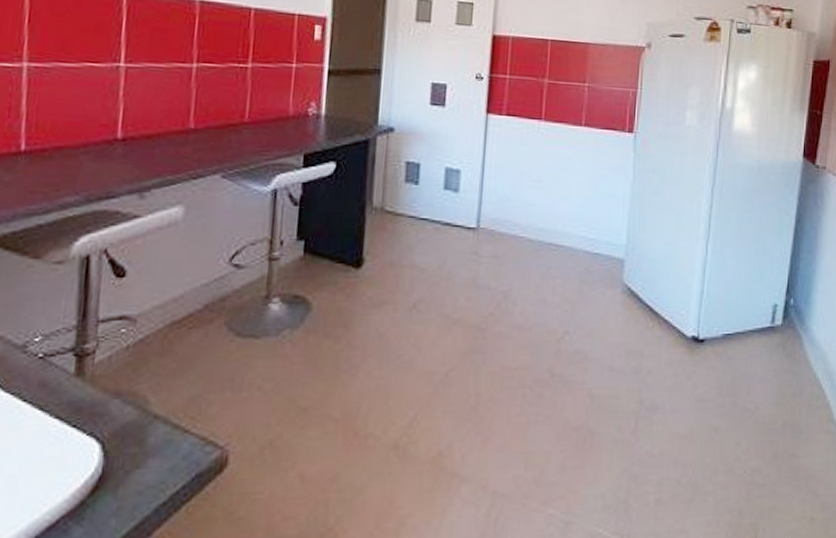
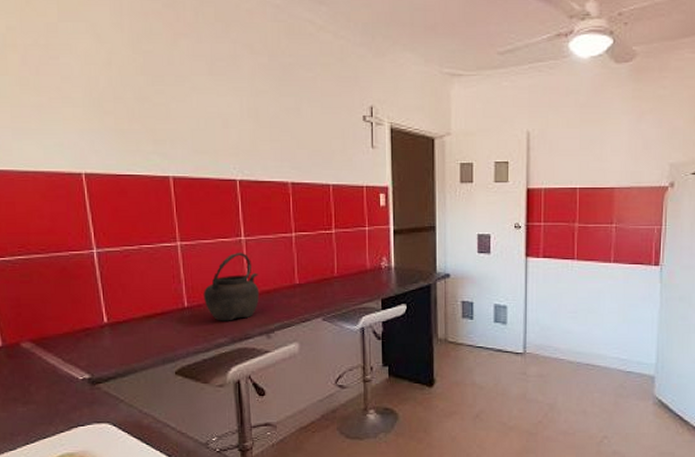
kettle: none [50,82,139,173] -> present [203,252,260,321]

